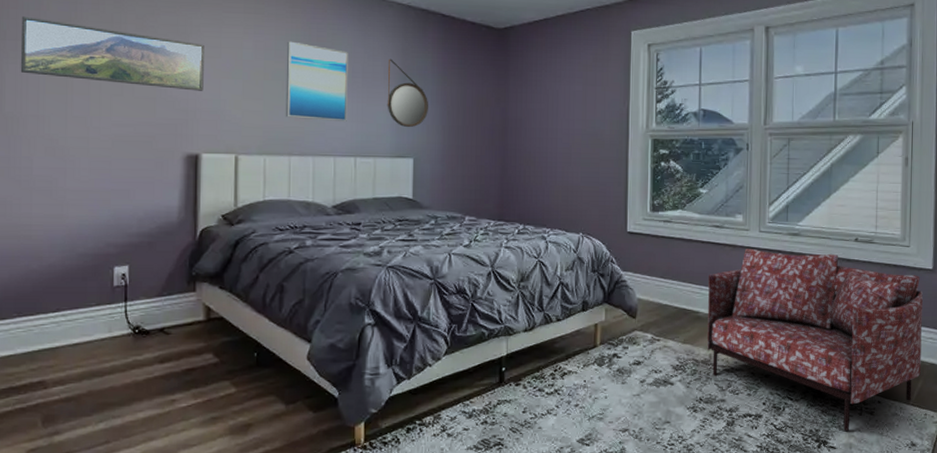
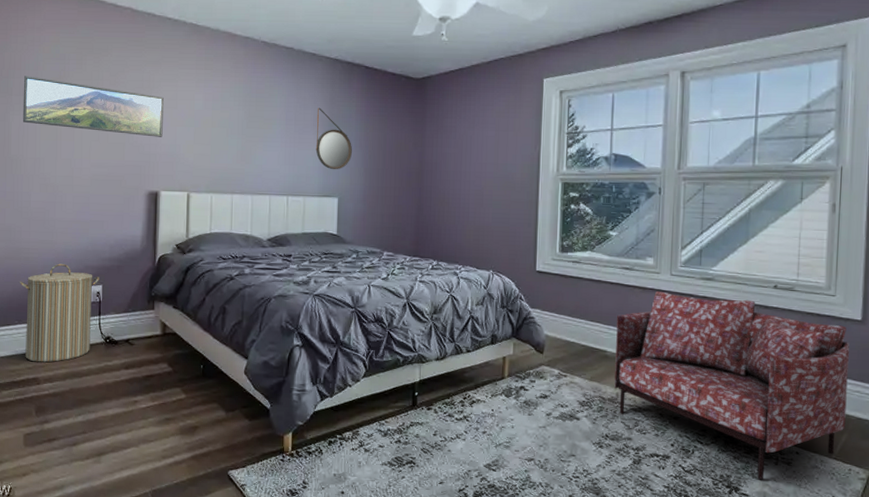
laundry hamper: none [17,241,125,362] -> present [19,263,99,363]
wall art: present [285,41,348,121] -> none [229,93,283,164]

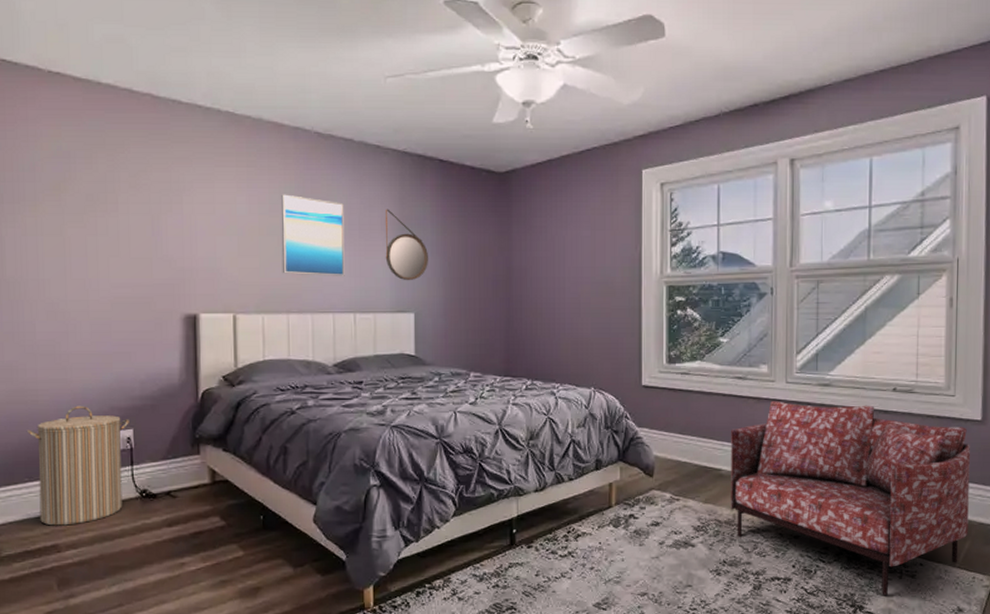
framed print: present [22,76,164,137] -> none [18,179,199,249]
wall art: none [229,93,283,164] -> present [280,194,345,276]

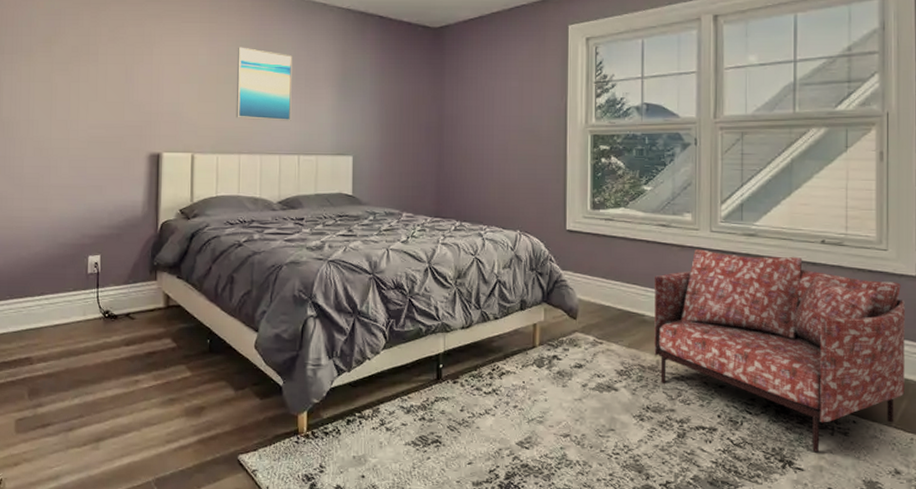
laundry hamper: present [26,405,129,526] -> none [10,232,97,341]
home mirror: present [385,209,429,281] -> none [328,60,368,127]

